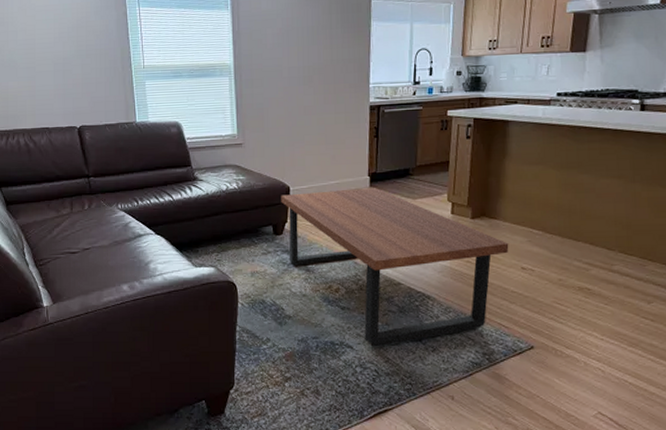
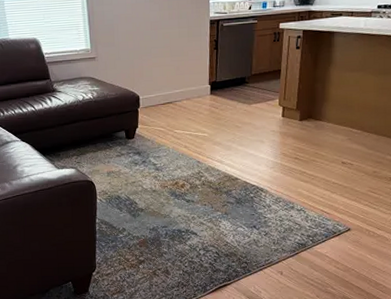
coffee table: present [281,187,509,347] -> none [131,94,332,233]

